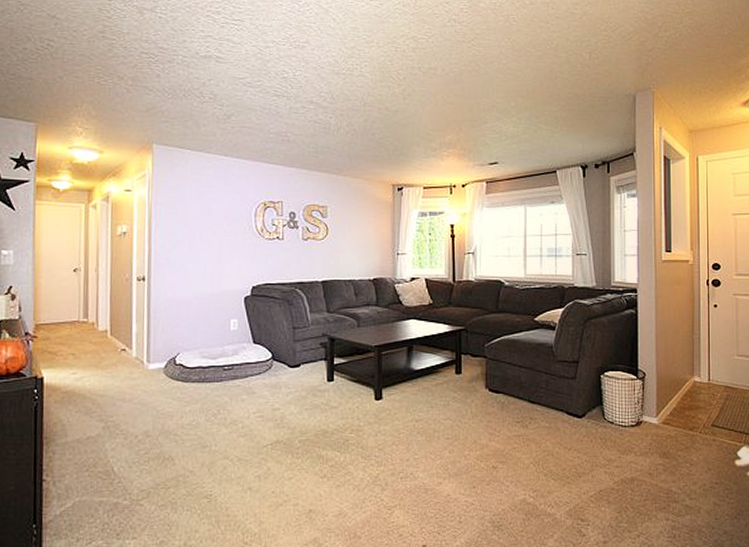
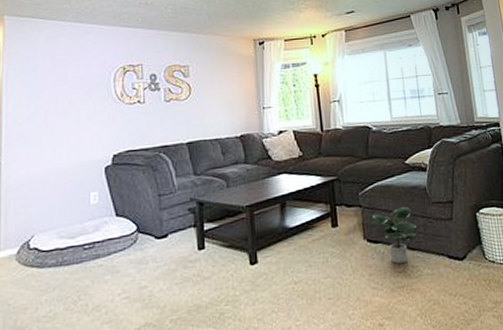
potted plant: none [496,362,540,415] -> present [372,207,417,264]

